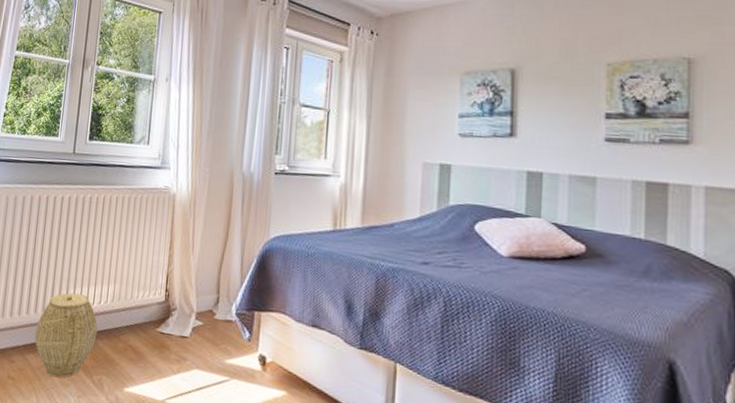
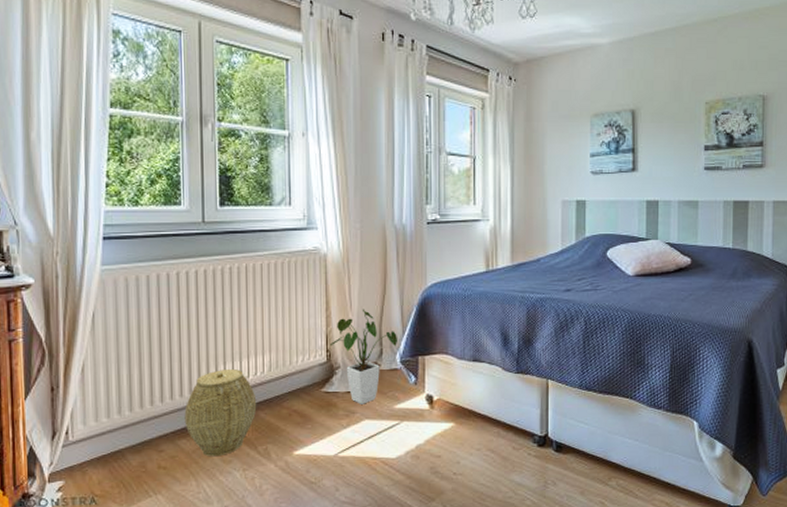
house plant: none [170,253,235,353] -> present [330,309,397,404]

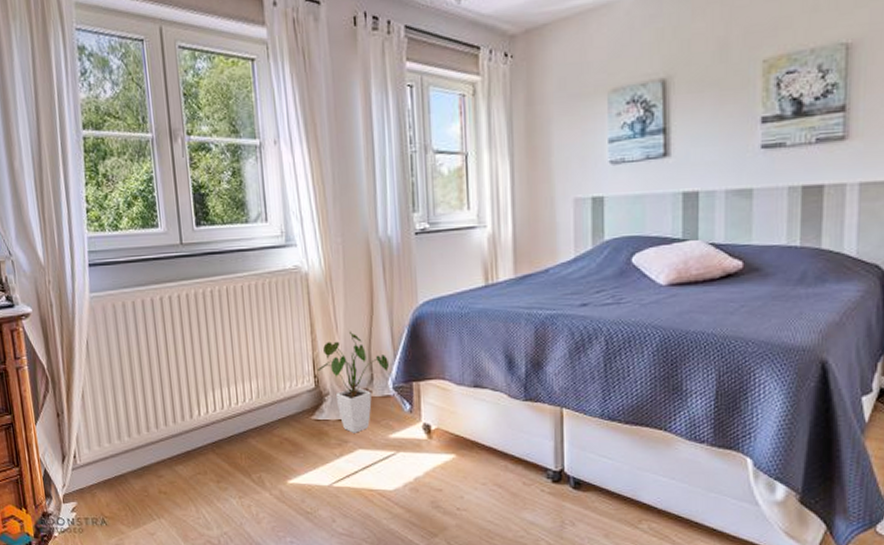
woven basket: present [184,368,257,457] -> none [178,395,248,484]

